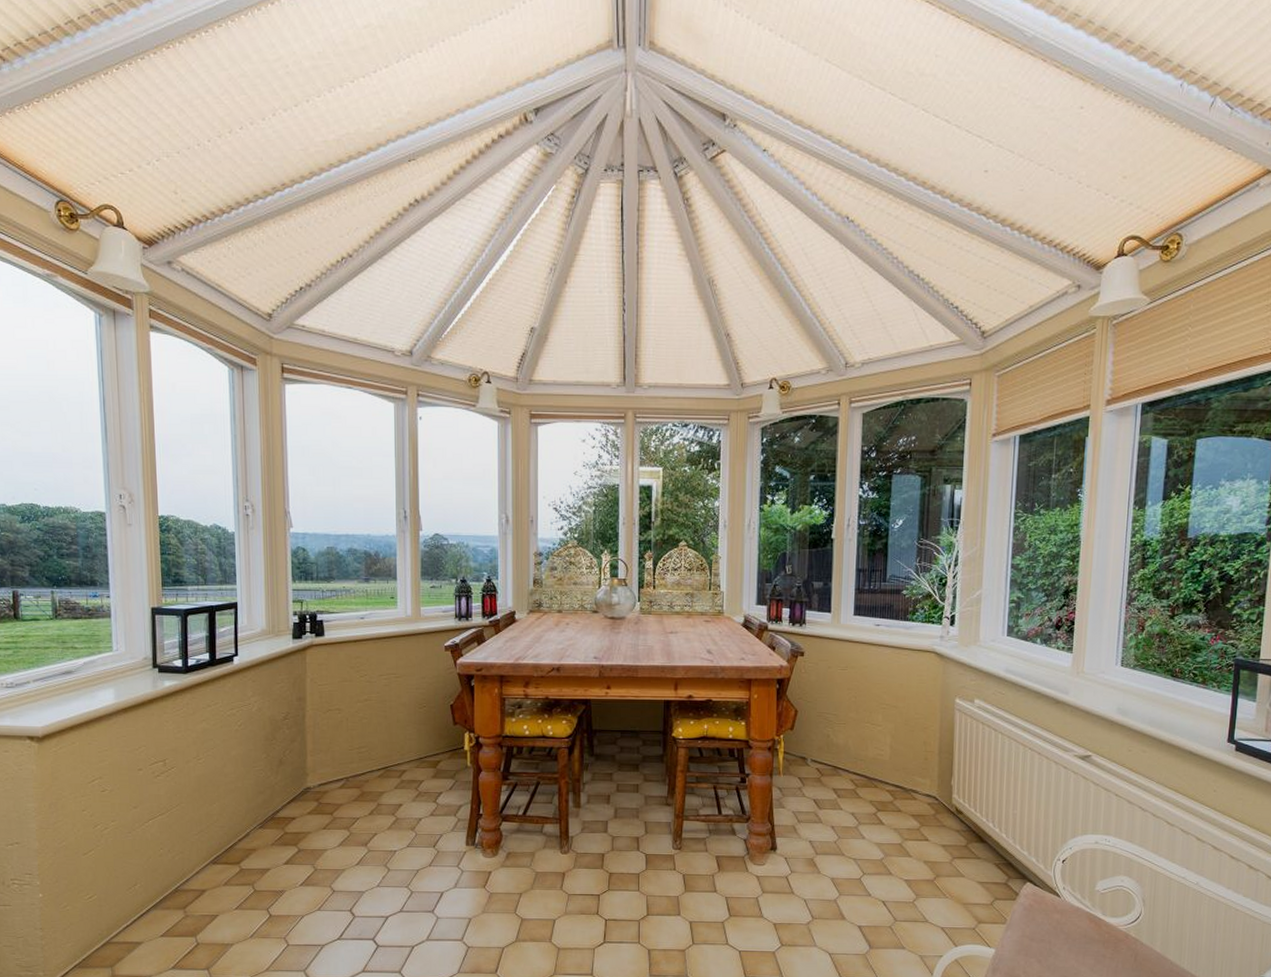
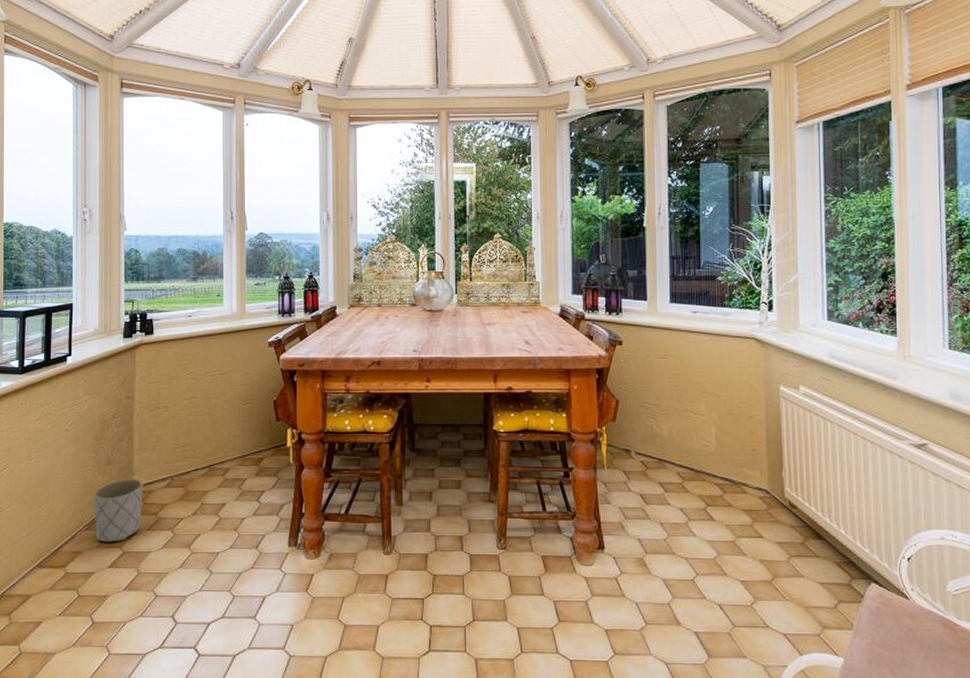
planter: none [266,779,318,841] -> present [93,479,143,543]

